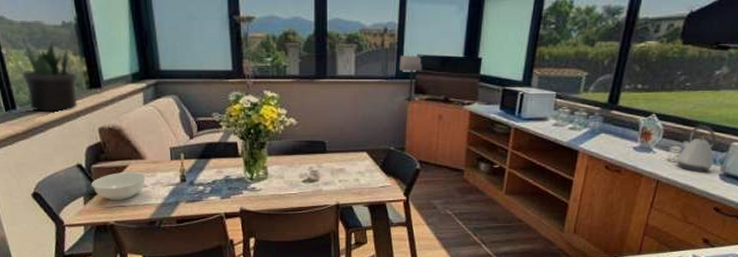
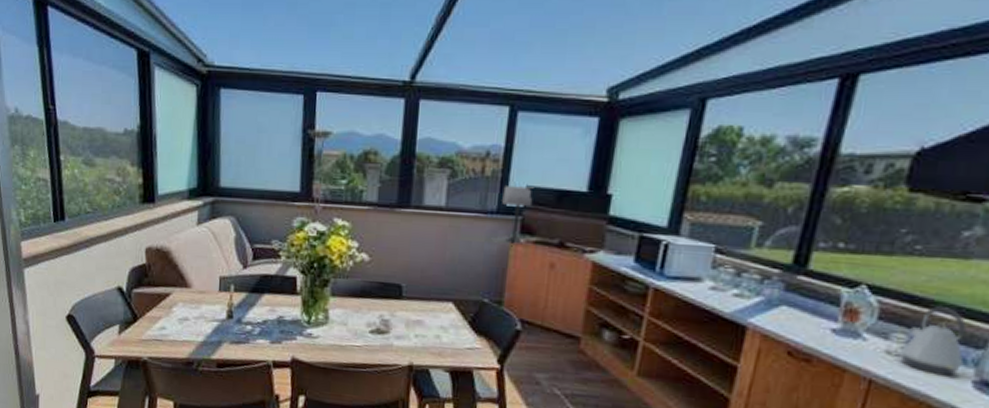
planter: present [22,39,78,113] -> none [76,145,132,228]
bowl: present [90,172,145,201] -> none [128,300,188,334]

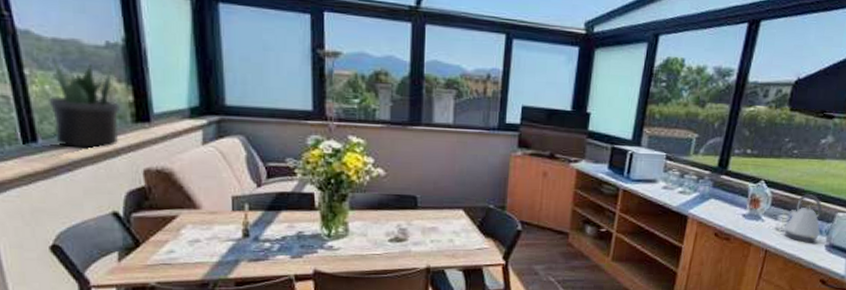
planter: none [76,145,132,228] -> present [49,58,121,149]
table lamp: present [502,186,534,244] -> none [502,105,528,157]

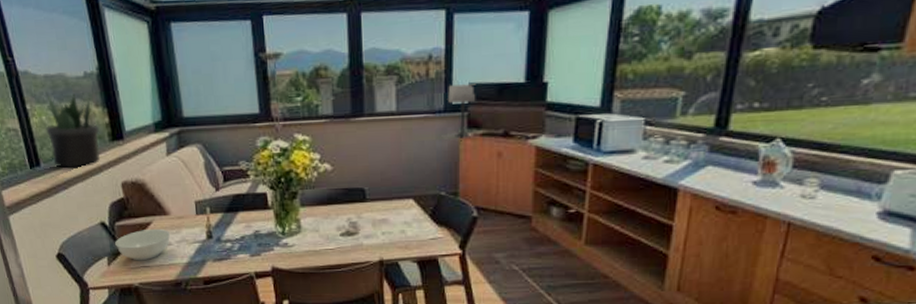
bowl: none [128,223,199,258] -> present [114,229,170,261]
table lamp: none [502,105,528,157] -> present [448,84,476,139]
kettle: present [784,194,823,243] -> none [814,150,870,211]

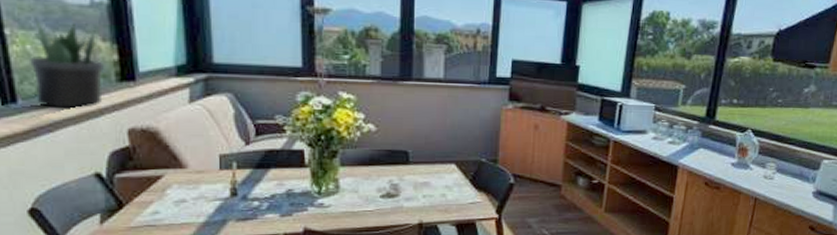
bowl: present [114,229,170,261] -> none [111,184,185,219]
table lamp: present [448,84,476,139] -> none [493,59,518,110]

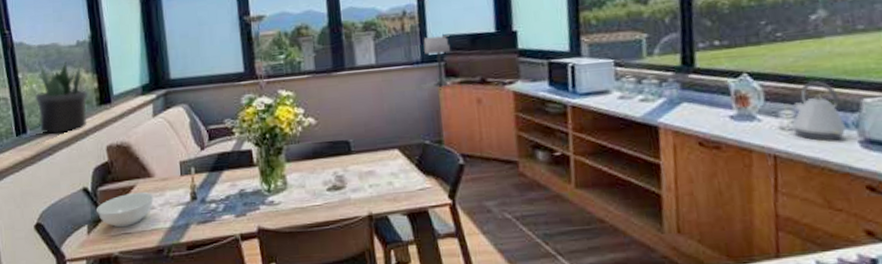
bowl: none [111,184,185,219] -> present [95,192,153,228]
table lamp: none [493,59,518,110] -> present [423,35,451,88]
kettle: none [772,142,809,190] -> present [792,81,847,141]

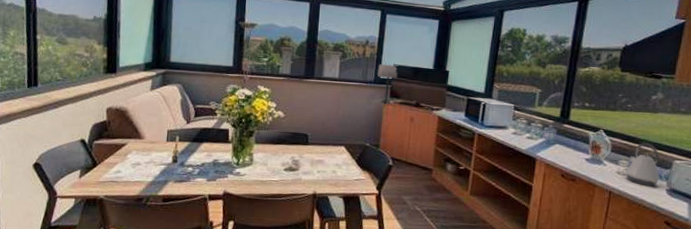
planter: present [35,61,88,134] -> none [49,28,98,92]
bowl: present [95,192,153,228] -> none [89,149,141,177]

